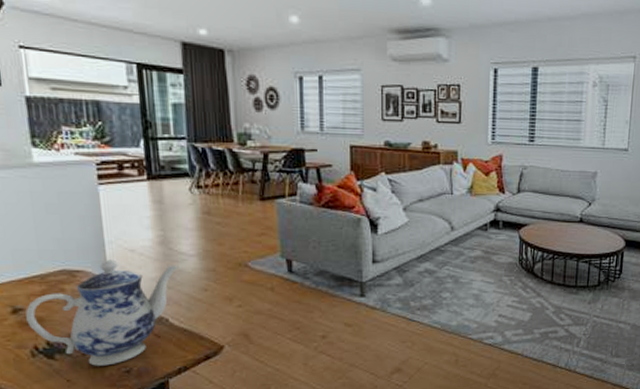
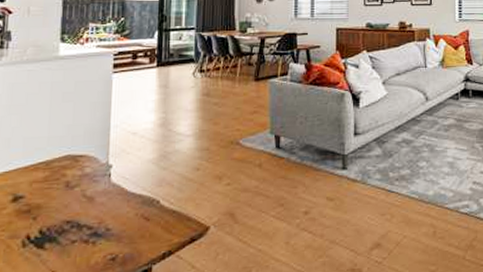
teapot: present [25,259,179,366] -> none [25,143,175,255]

